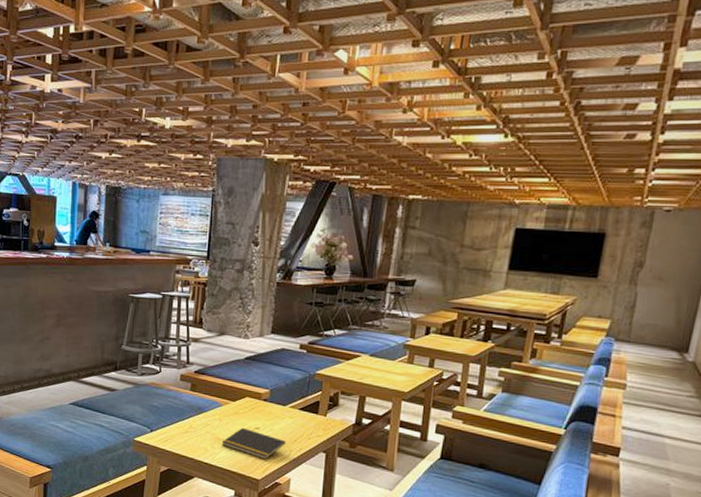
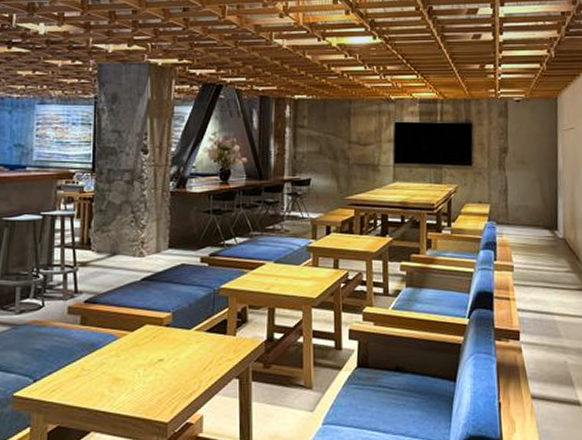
notepad: present [221,427,286,460] -> none [120,361,194,397]

